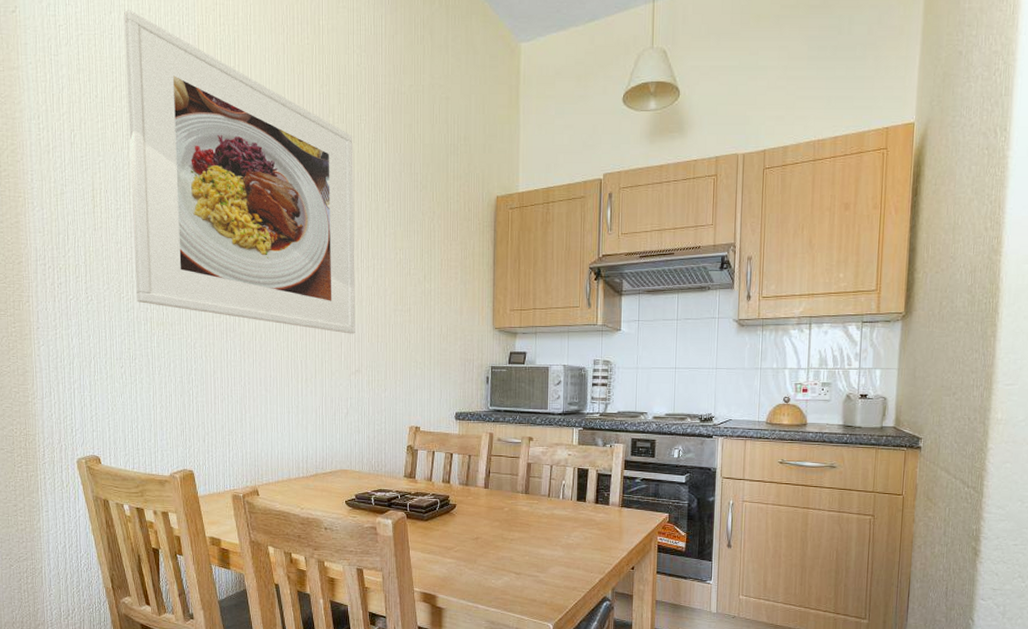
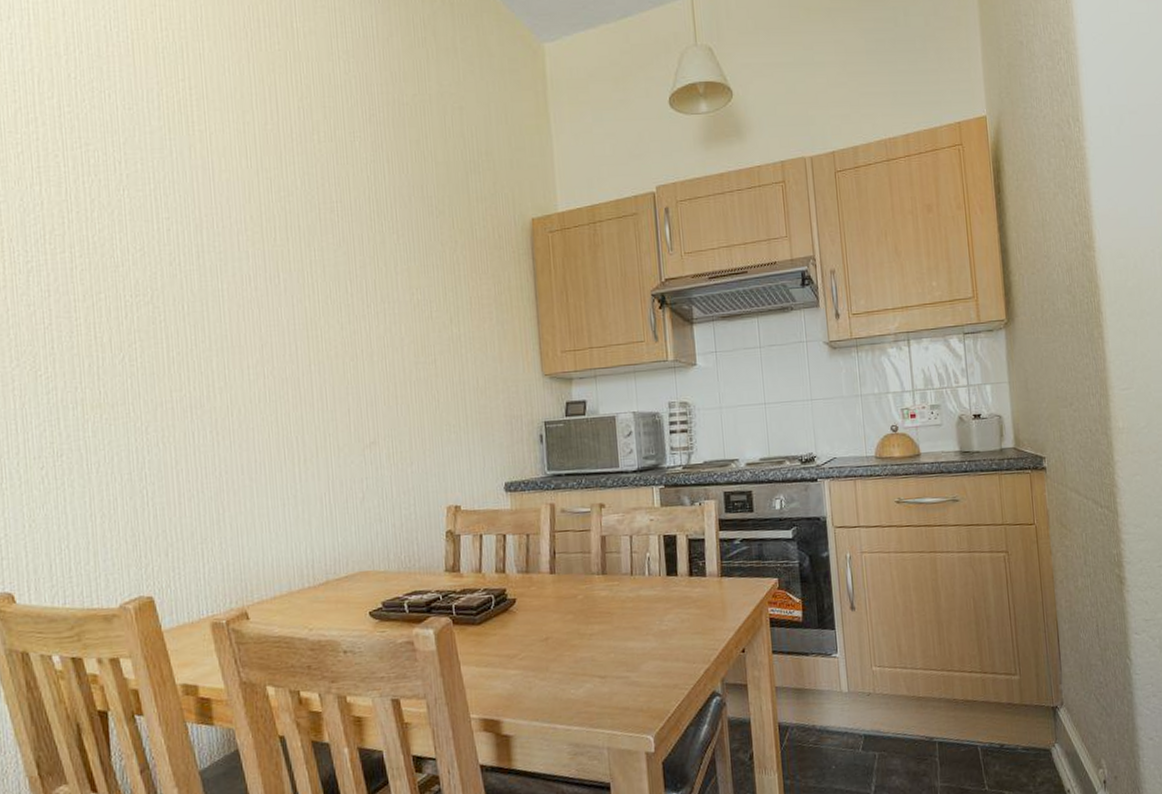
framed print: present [124,10,355,334] -> none [28,14,367,398]

